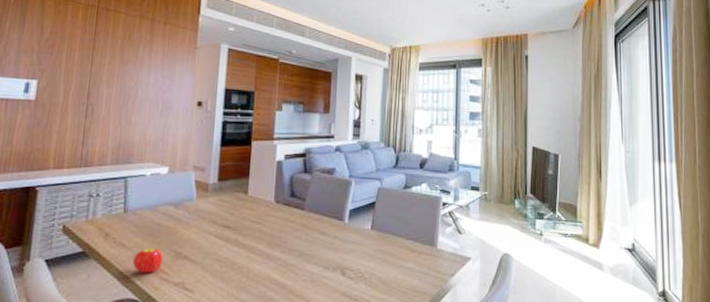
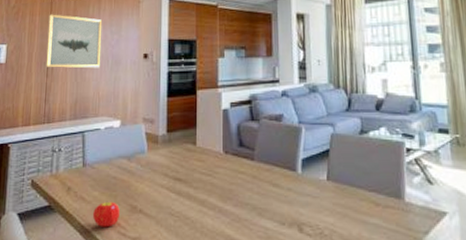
wall art: none [85,51,154,113] -> present [46,14,103,68]

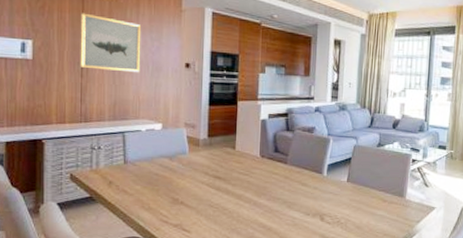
fruit: present [92,201,120,228] -> none [135,194,162,216]

